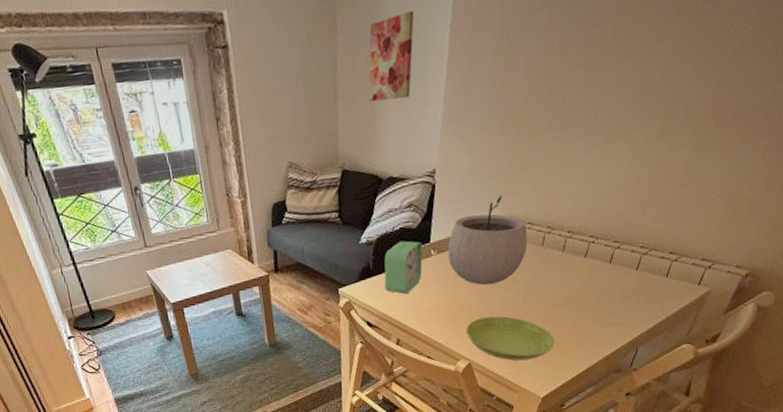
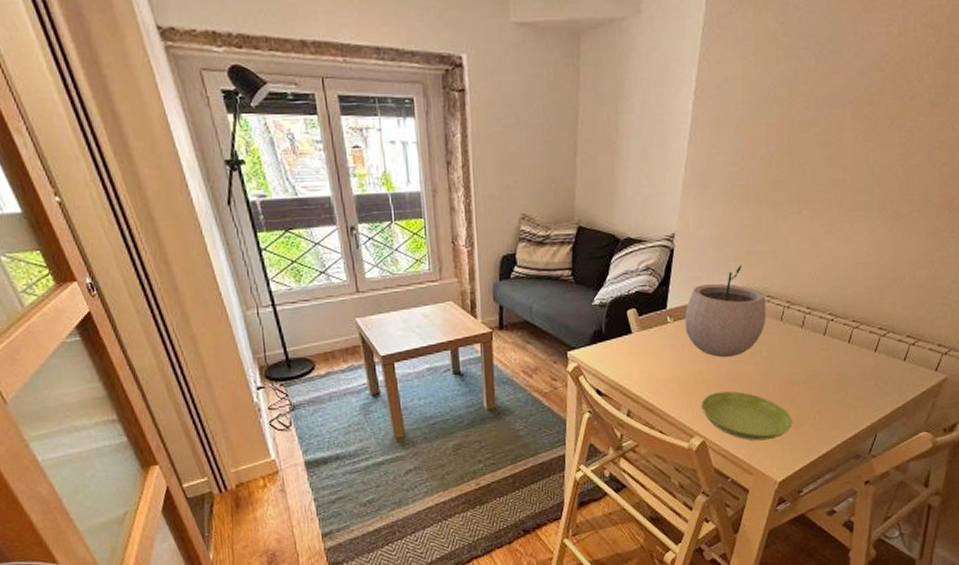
wall art: present [369,10,415,102] -> none [609,74,659,160]
alarm clock: present [384,241,423,294] -> none [617,305,659,362]

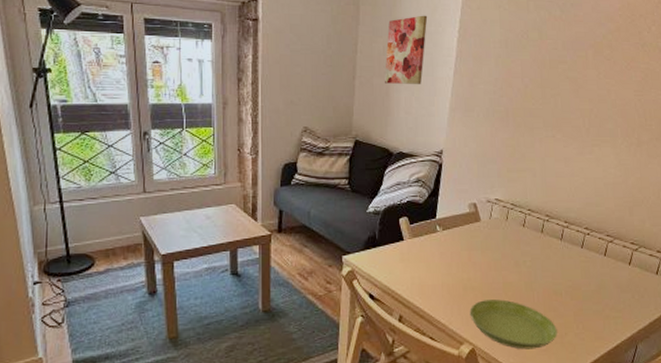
wall art: none [609,74,659,160] -> present [385,15,428,84]
plant pot: present [685,265,766,358] -> none [453,180,528,266]

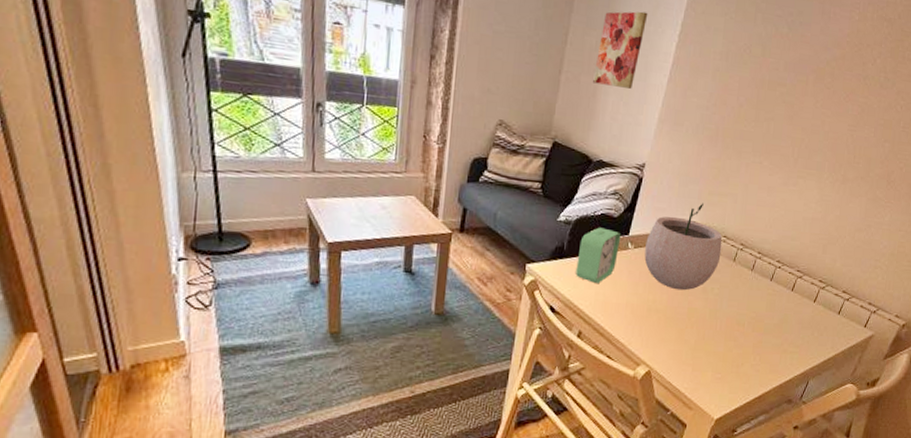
alarm clock: none [389,214,429,267] -> present [576,227,621,283]
plant pot: none [453,180,528,266] -> present [644,203,722,291]
saucer: present [469,299,558,350] -> none [650,323,735,376]

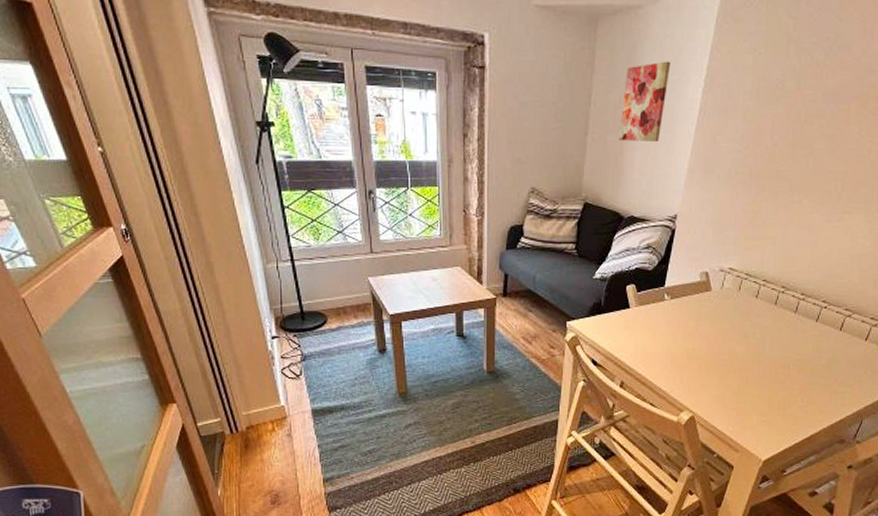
alarm clock: present [576,227,621,283] -> none [614,281,657,335]
plant pot: present [644,203,722,291] -> none [682,249,762,337]

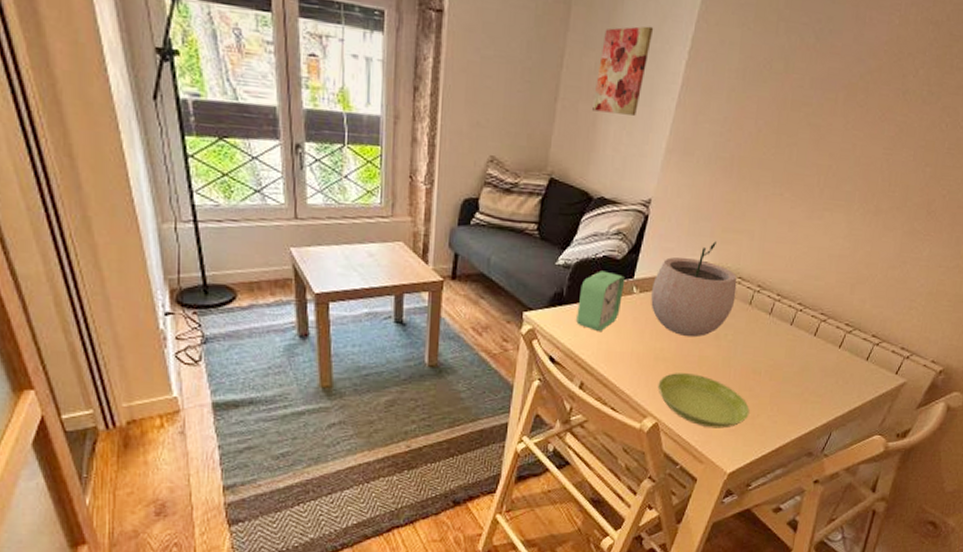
alarm clock: none [614,281,657,335] -> present [576,270,626,331]
plant pot: none [682,249,762,337] -> present [651,241,737,338]
saucer: none [692,370,781,419] -> present [658,373,750,429]

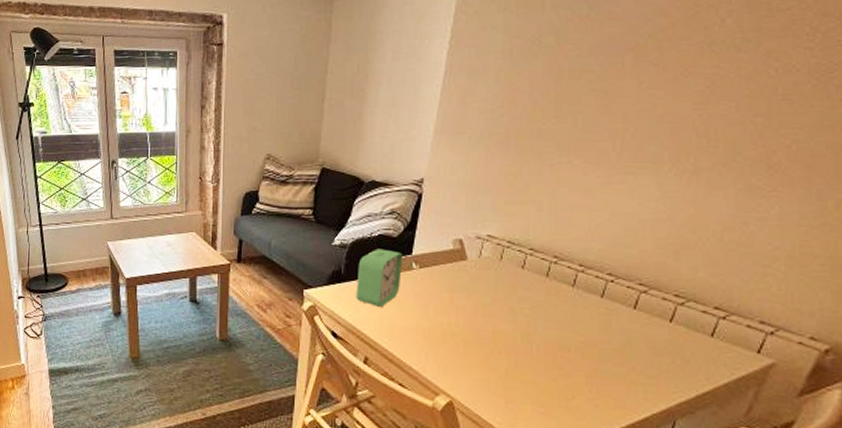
wall art: present [592,26,654,116] -> none [358,26,412,106]
plant pot: present [651,241,737,338] -> none [433,214,529,312]
saucer: present [658,373,750,429] -> none [448,349,562,411]

